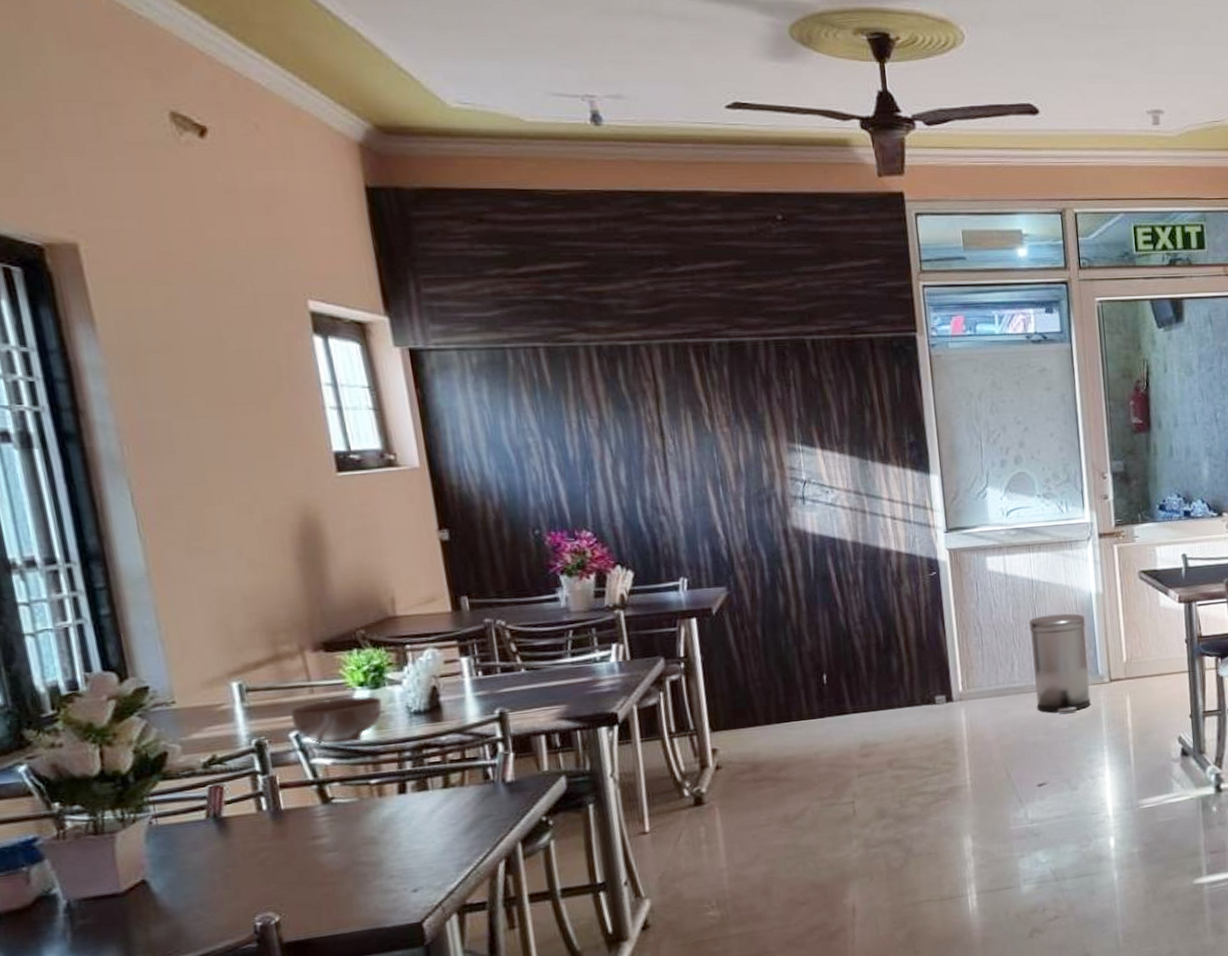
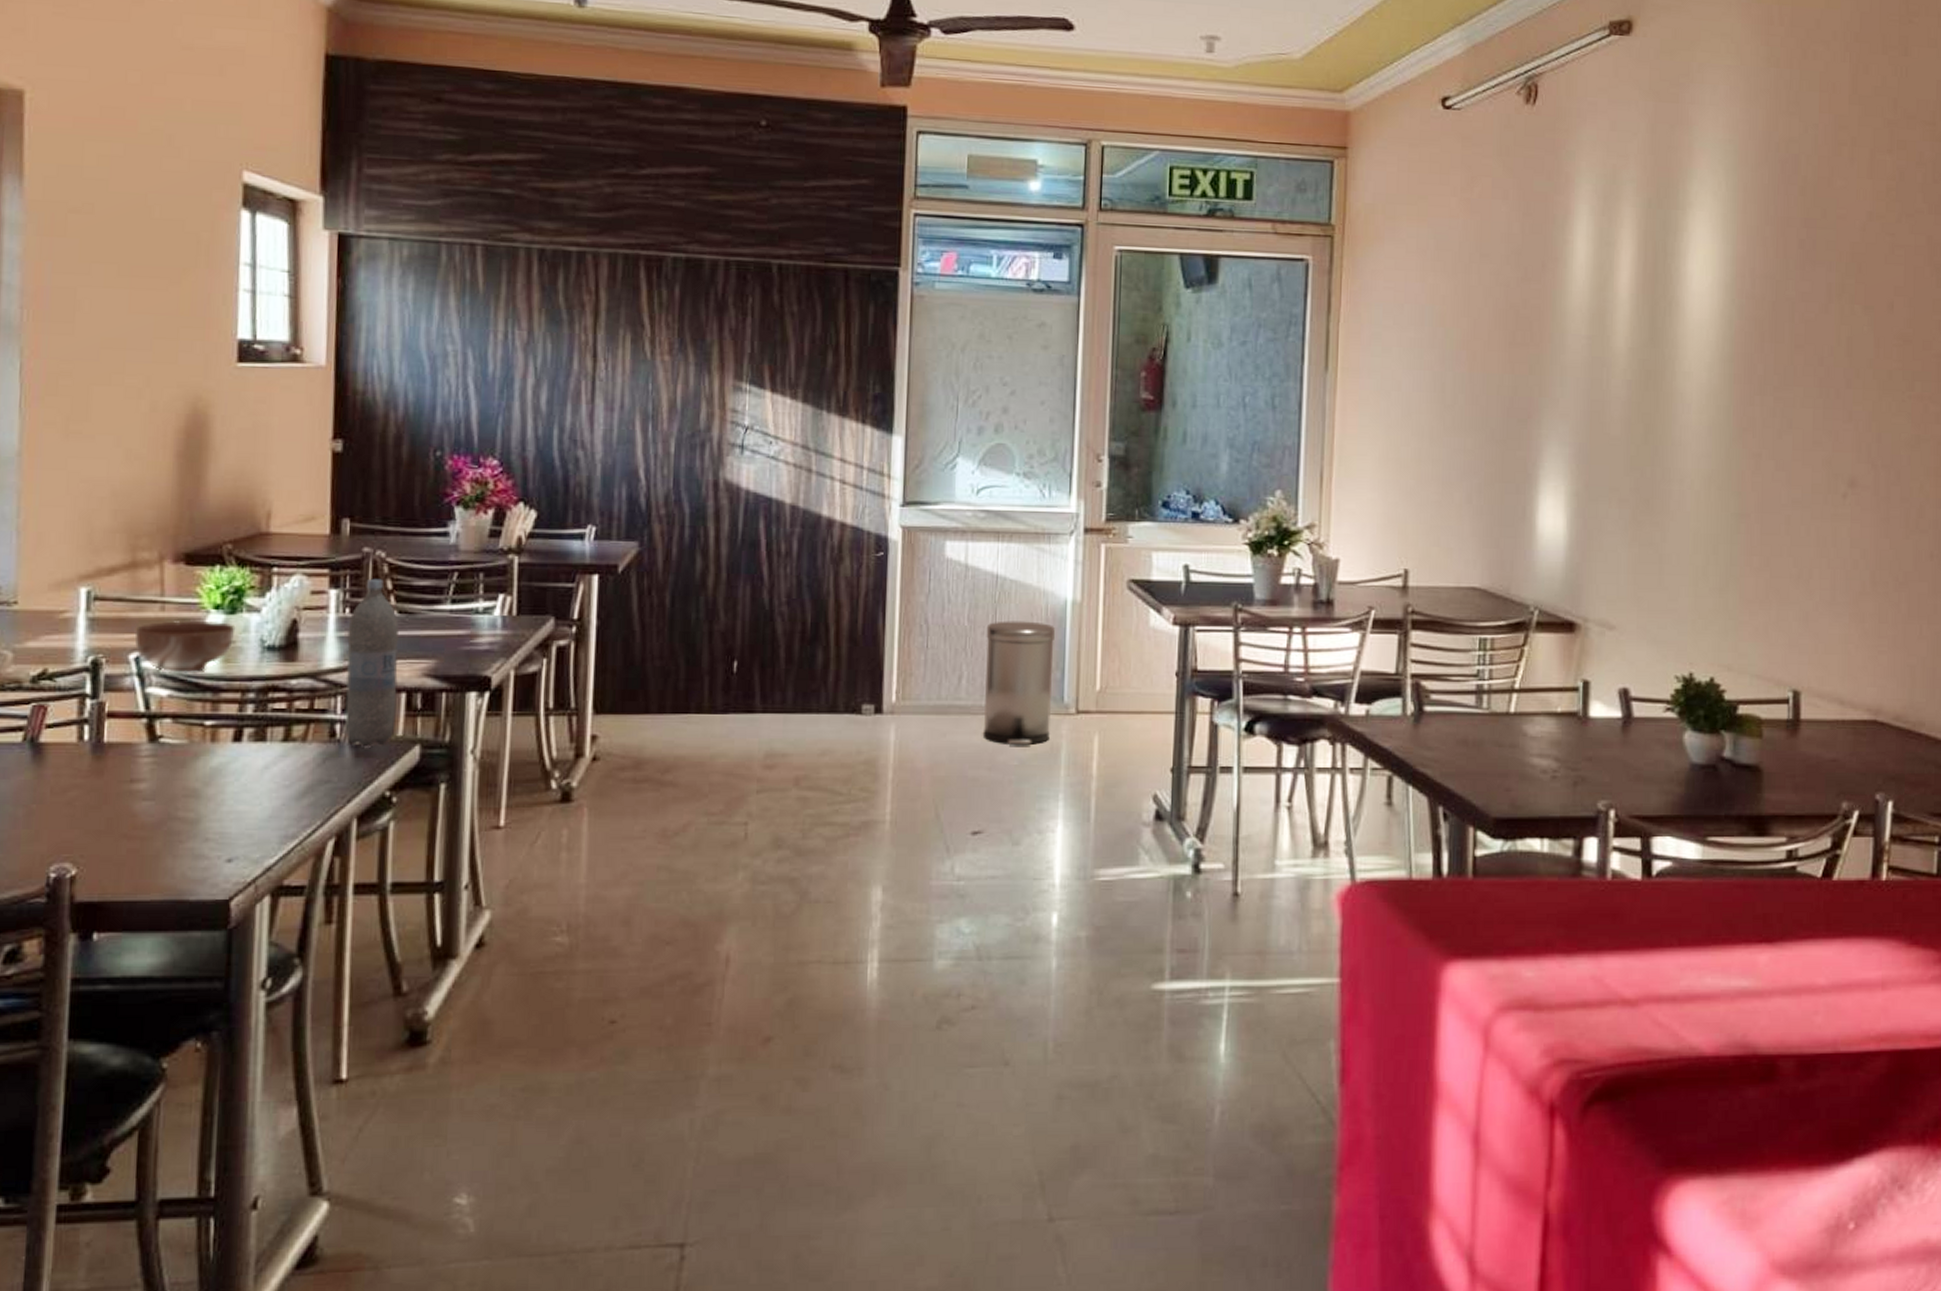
water bottle: none [483,643,541,784] -> present [345,578,399,747]

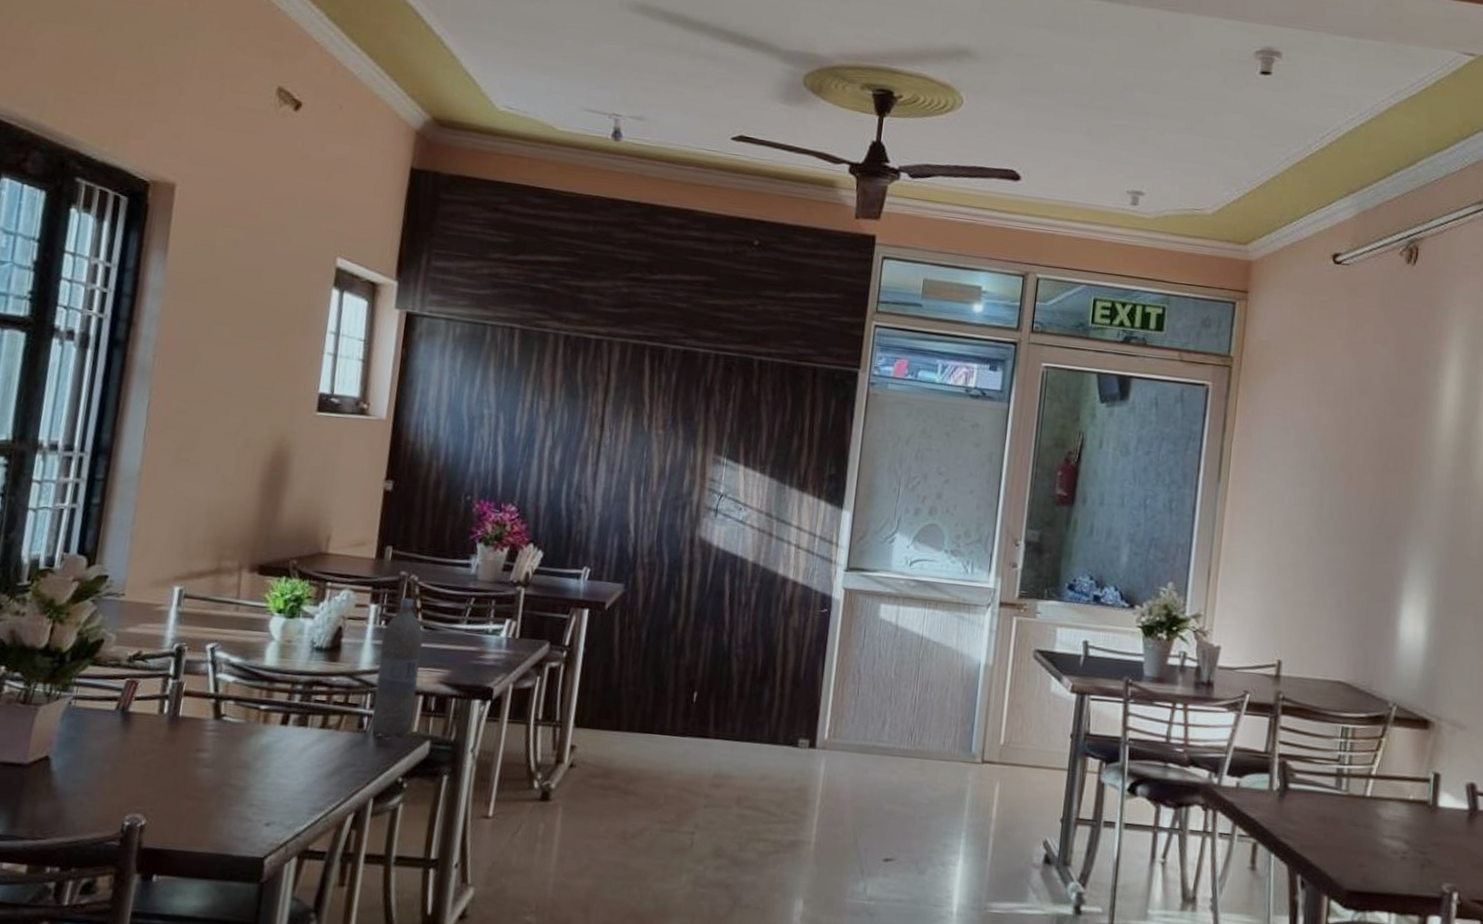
bowl: present [133,620,236,673] -> none [211,619,293,664]
pedal bin: present [984,621,1055,745] -> none [900,676,968,787]

